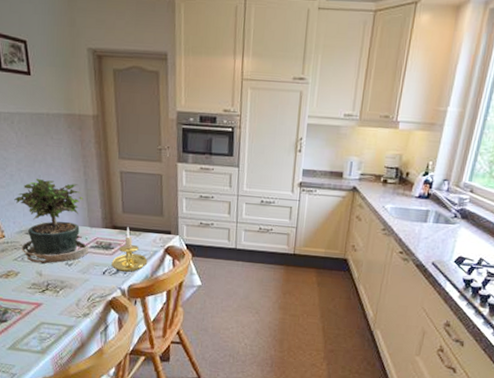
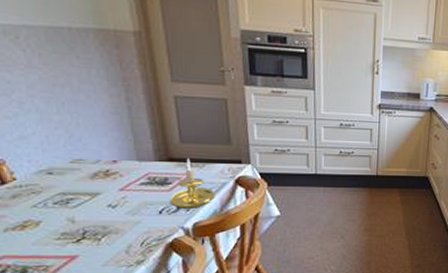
potted plant: present [14,178,88,264] -> none [27,106,138,208]

